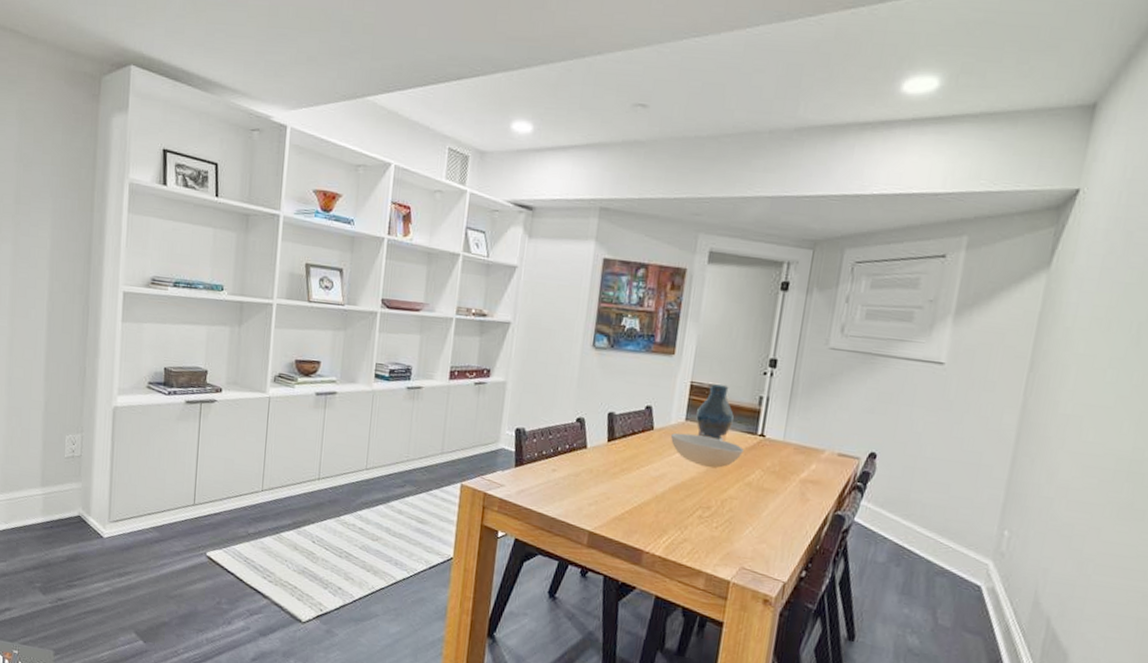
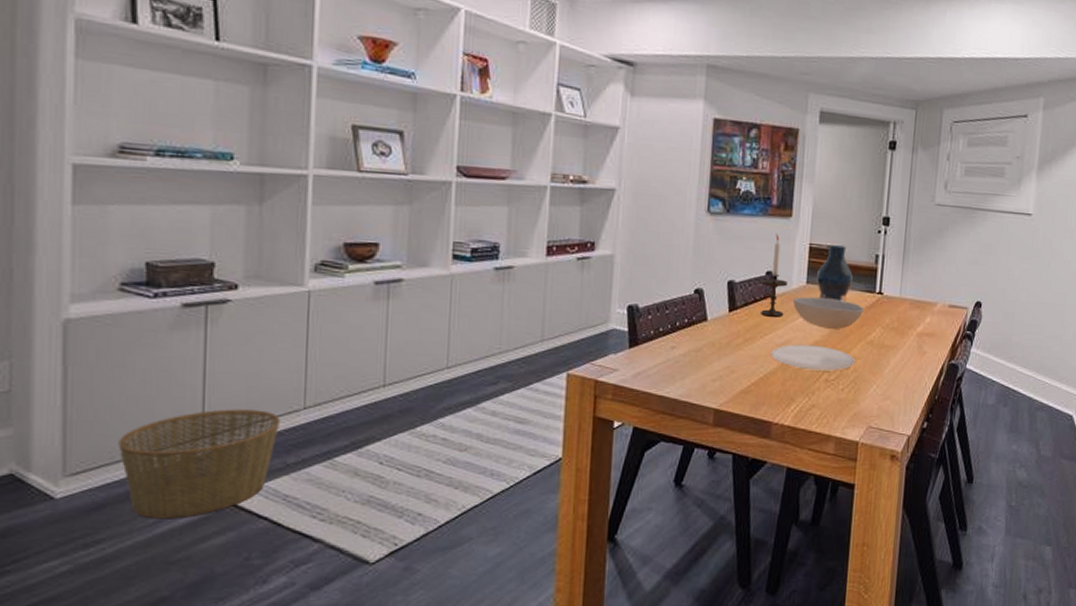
basket: none [142,484,245,565] -> present [118,409,280,519]
candlestick: none [638,370,667,452] -> present [761,234,788,318]
plate: none [645,478,731,509] -> present [771,344,855,371]

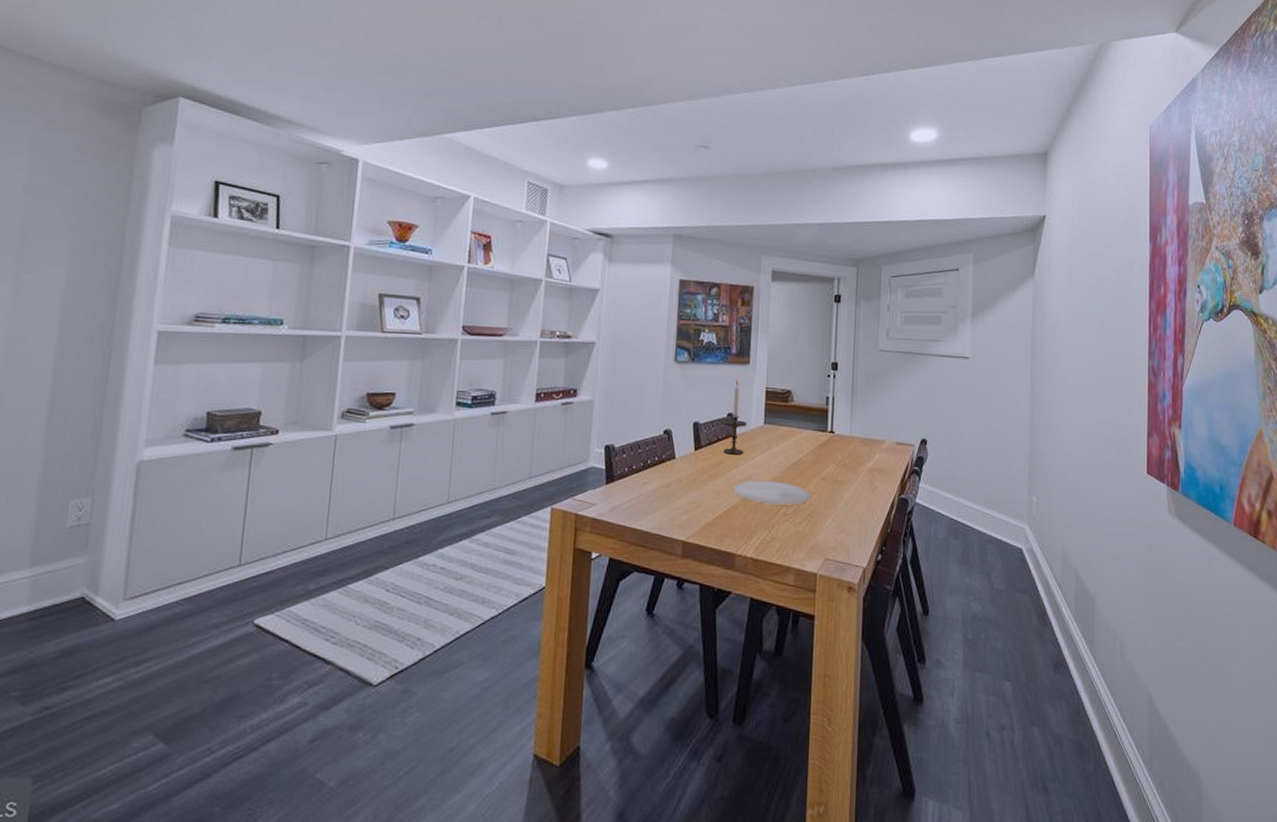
basket: present [118,409,280,519] -> none [170,540,305,641]
bowl: present [793,297,864,329] -> none [753,436,817,466]
vase: present [817,245,853,302] -> none [773,388,806,441]

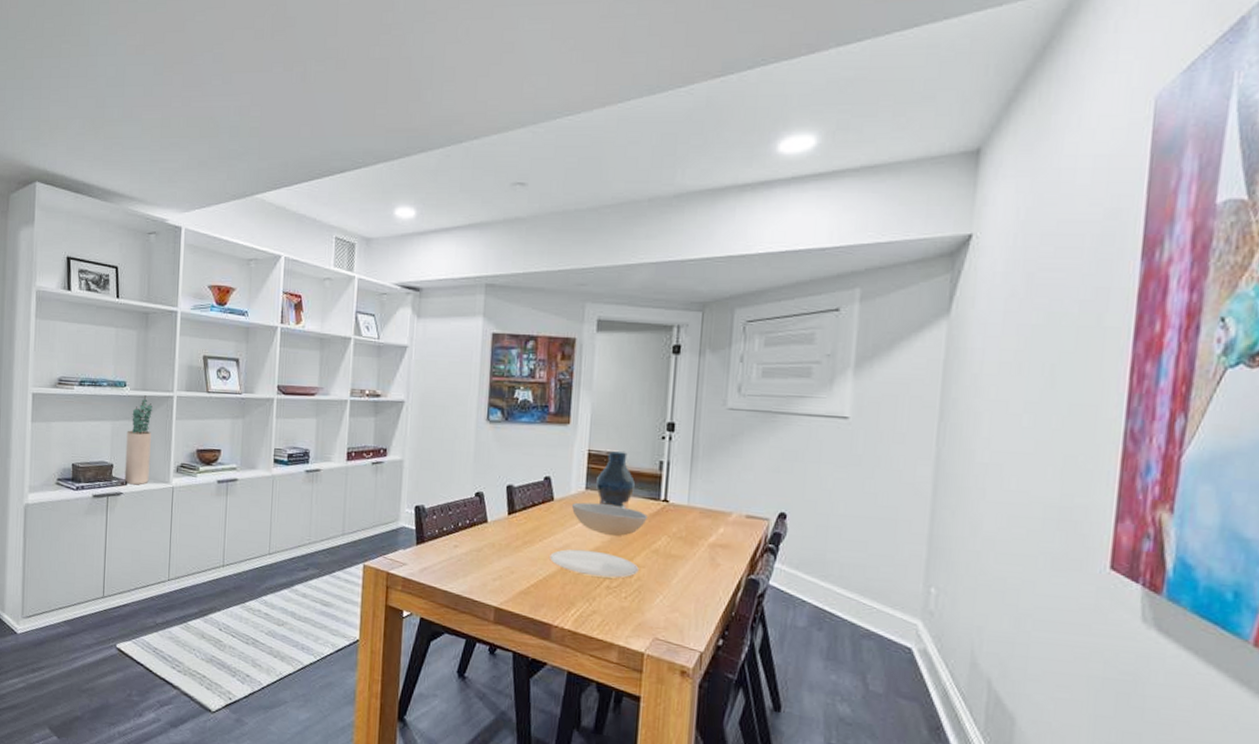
vase: none [275,335,315,434] -> present [124,395,152,485]
candlestick: present [723,379,747,456] -> none [539,440,566,523]
bowl: none [753,436,817,466] -> present [572,502,648,536]
vase: none [773,388,806,441] -> present [596,451,635,509]

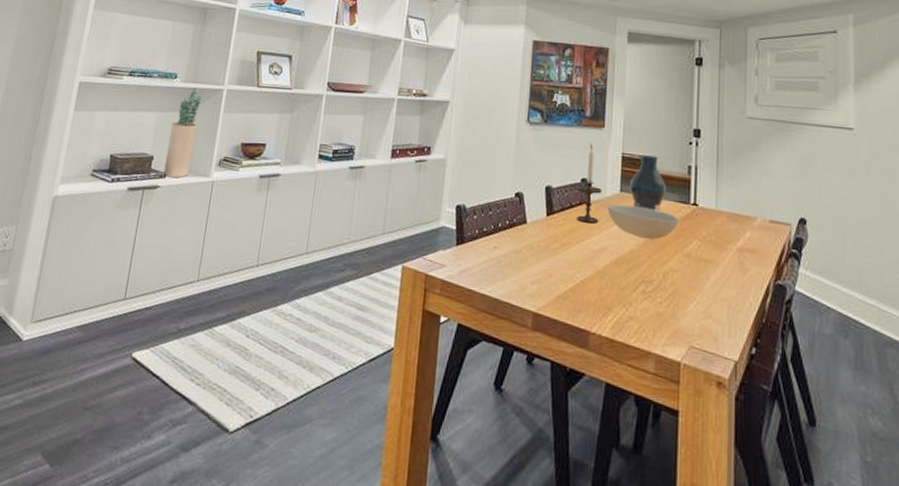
candlestick: none [539,440,566,523] -> present [577,143,602,225]
plate: present [550,549,639,579] -> none [587,252,673,283]

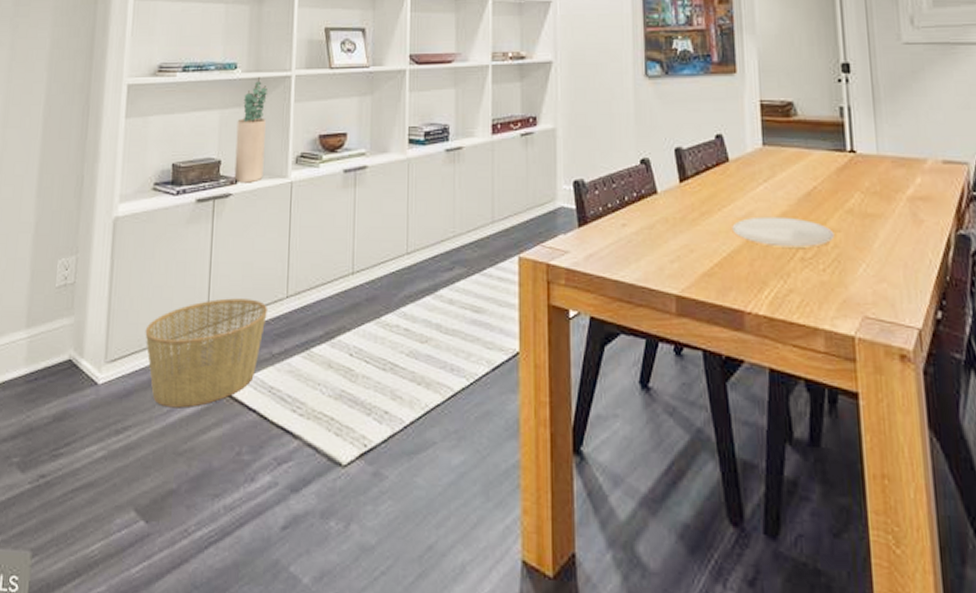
basket: none [69,276,180,369] -> present [145,298,267,409]
candlestick: present [577,143,602,225] -> none [712,93,741,187]
plate: none [587,252,673,283] -> present [732,216,834,248]
bowl: present [608,204,679,239] -> none [750,161,835,196]
vase: present [630,155,666,212] -> none [773,100,816,164]

